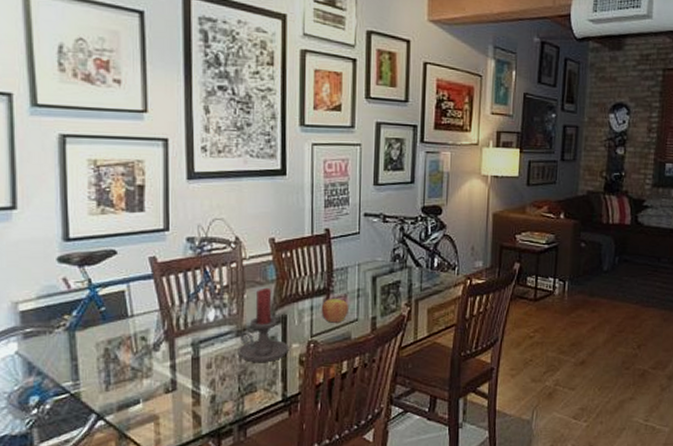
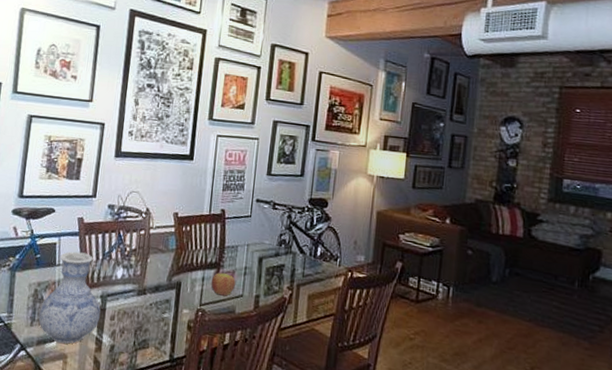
vase: none [115,297,194,403] -> present [38,251,101,344]
candle holder: present [237,287,288,362] -> none [137,255,180,323]

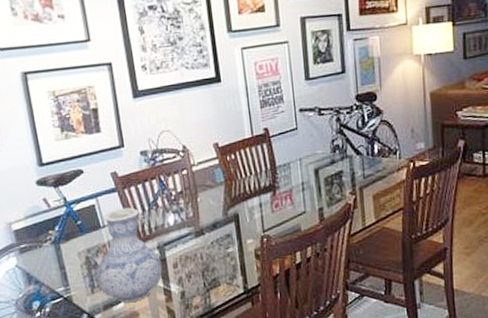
apple: present [212,272,236,296] -> none [270,194,296,217]

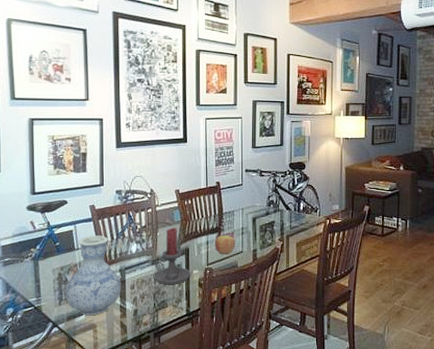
candle holder: none [198,189,244,259] -> present [153,227,190,284]
apple: none [270,194,296,217] -> present [215,235,235,254]

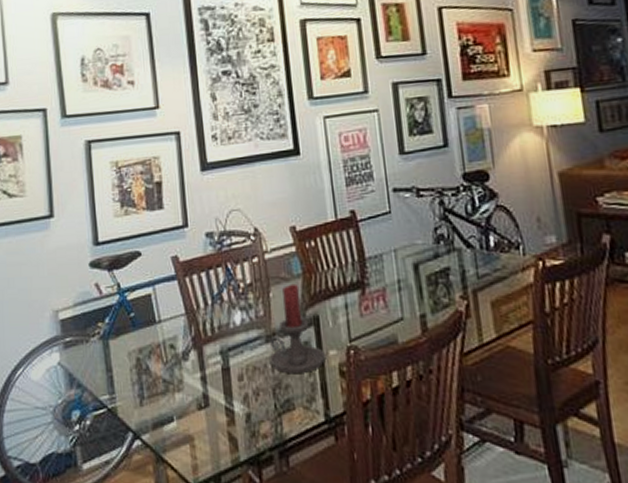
vase: present [66,235,122,315] -> none [147,300,225,421]
apple: present [215,235,235,254] -> none [358,293,390,324]

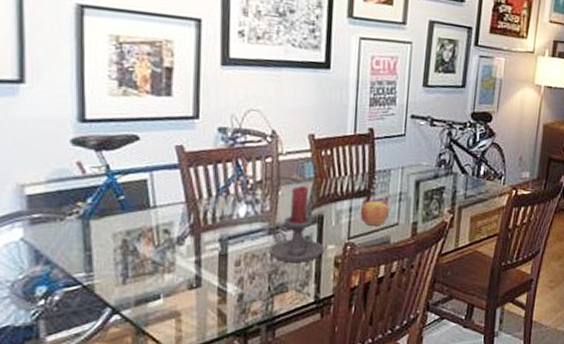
apple: none [358,293,390,324] -> present [361,201,389,226]

